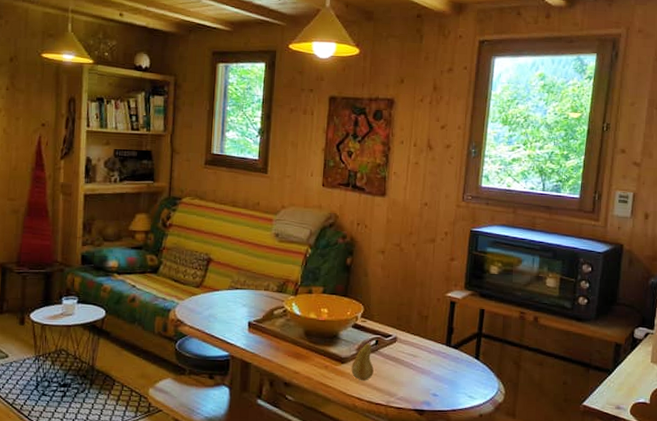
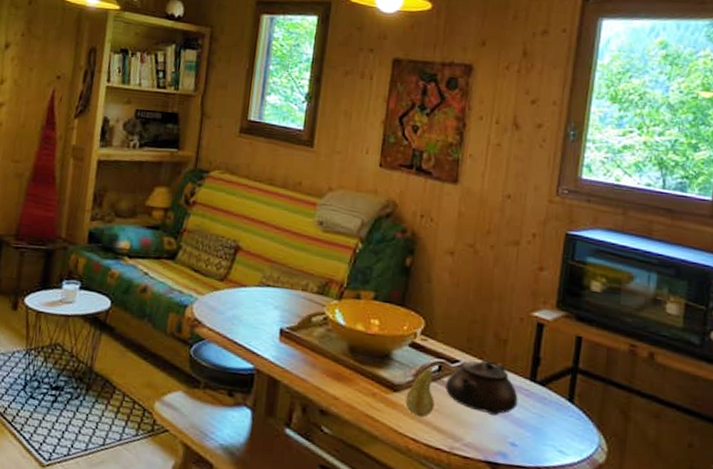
teapot: none [382,333,438,374] -> present [445,360,518,416]

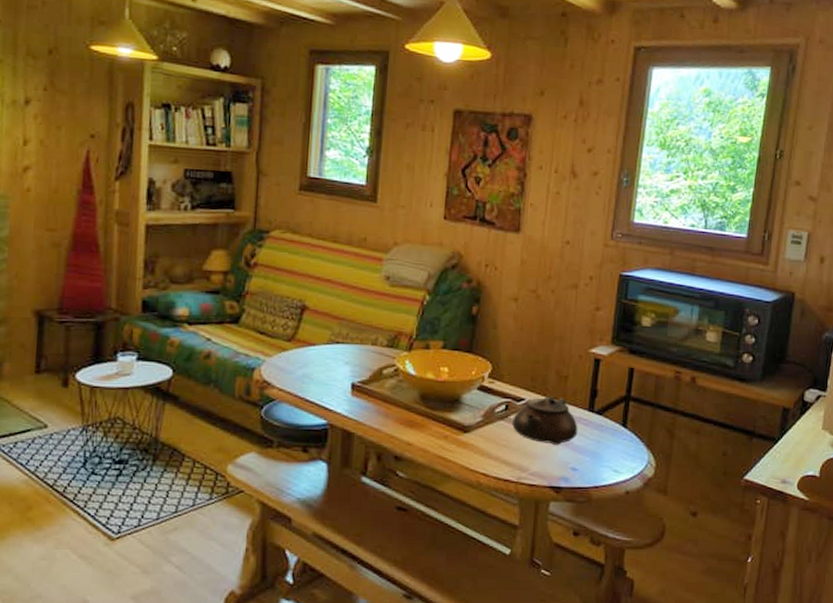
fruit: present [405,368,435,418] -> none [475,408,503,454]

